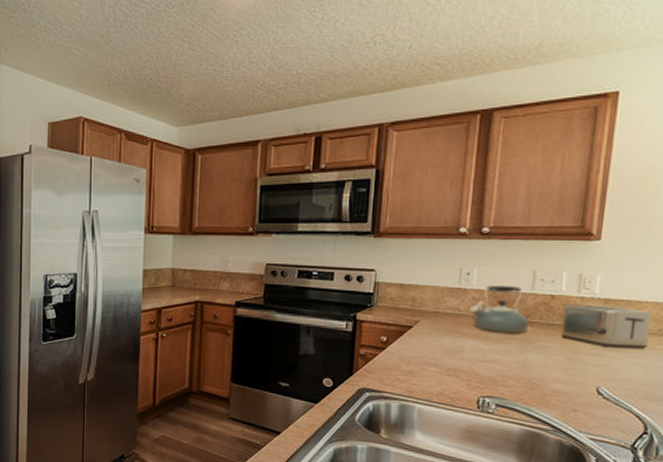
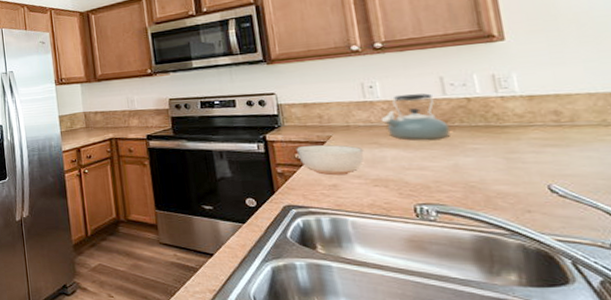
bowl: none [382,328,446,362] -> present [296,144,364,176]
toaster: present [560,304,651,350] -> none [483,101,593,145]

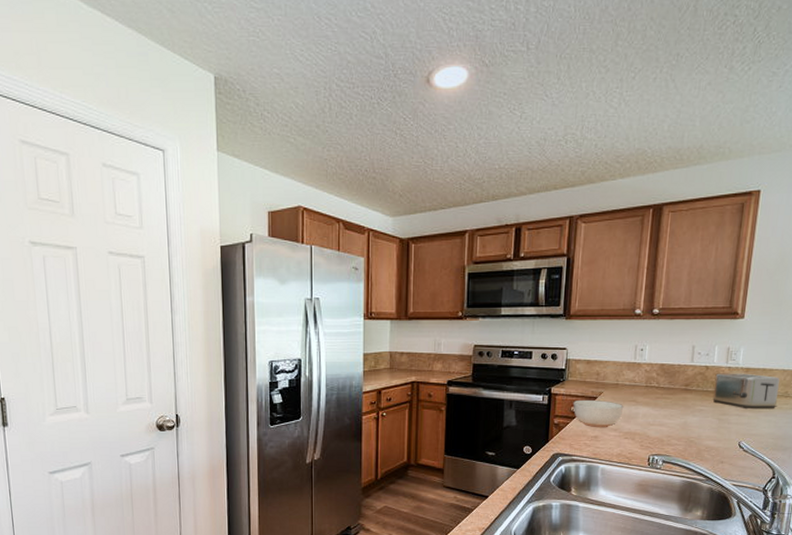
kettle: present [380,93,451,142] -> none [642,360,689,401]
toaster: none [483,101,593,145] -> present [713,373,780,410]

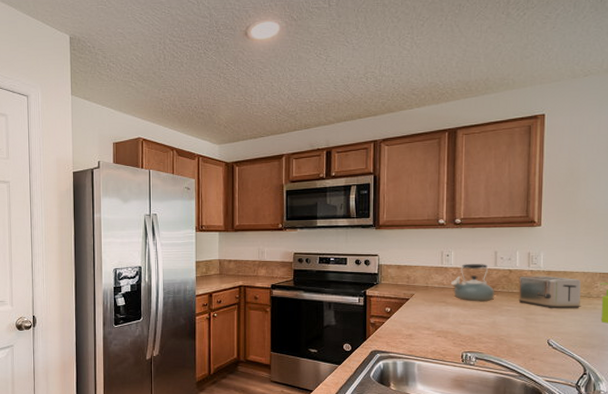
bowl: present [573,399,624,428] -> none [387,301,435,327]
kettle: none [642,360,689,401] -> present [450,264,495,302]

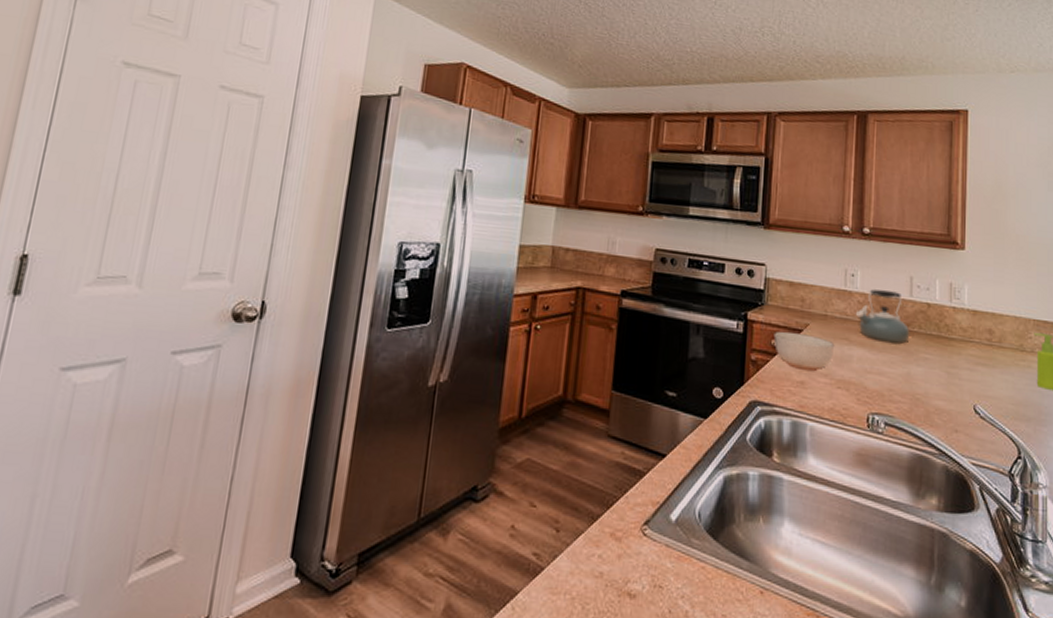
bowl: none [387,301,435,327] -> present [773,331,835,372]
toaster: present [518,276,581,309] -> none [938,313,1012,366]

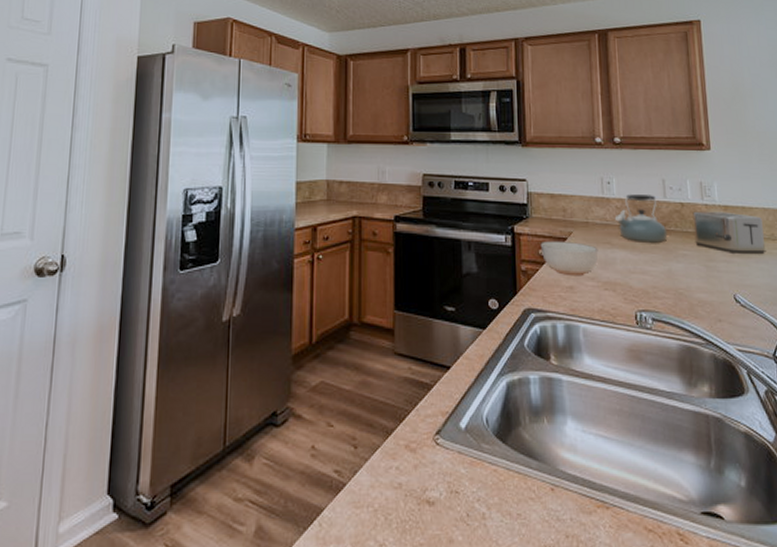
toaster: none [938,313,1012,366] -> present [692,211,765,255]

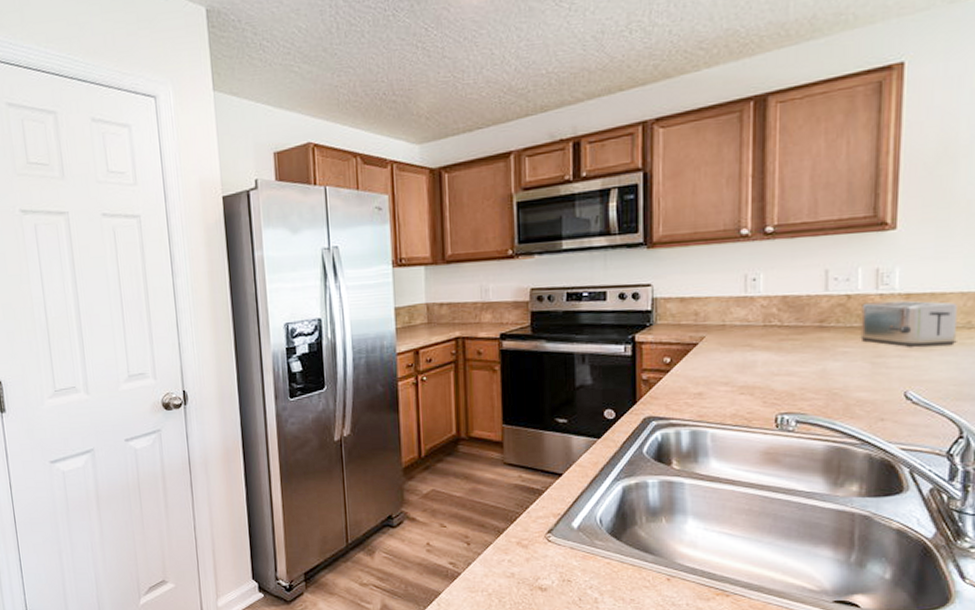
bowl: present [540,240,599,277] -> none [665,346,736,383]
kettle: present [614,194,668,244] -> none [758,288,825,344]

